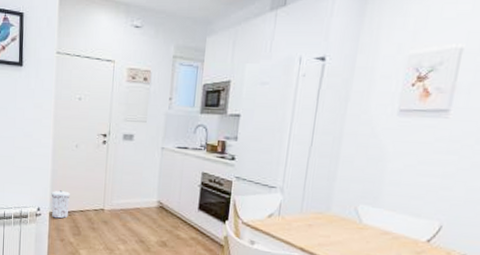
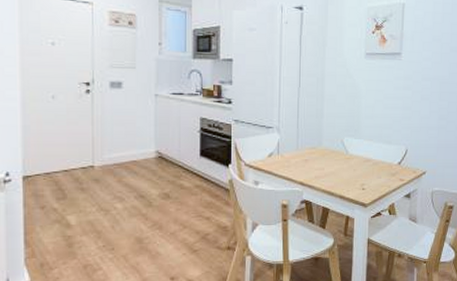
trash can: present [51,190,70,219] -> none [23,149,49,183]

